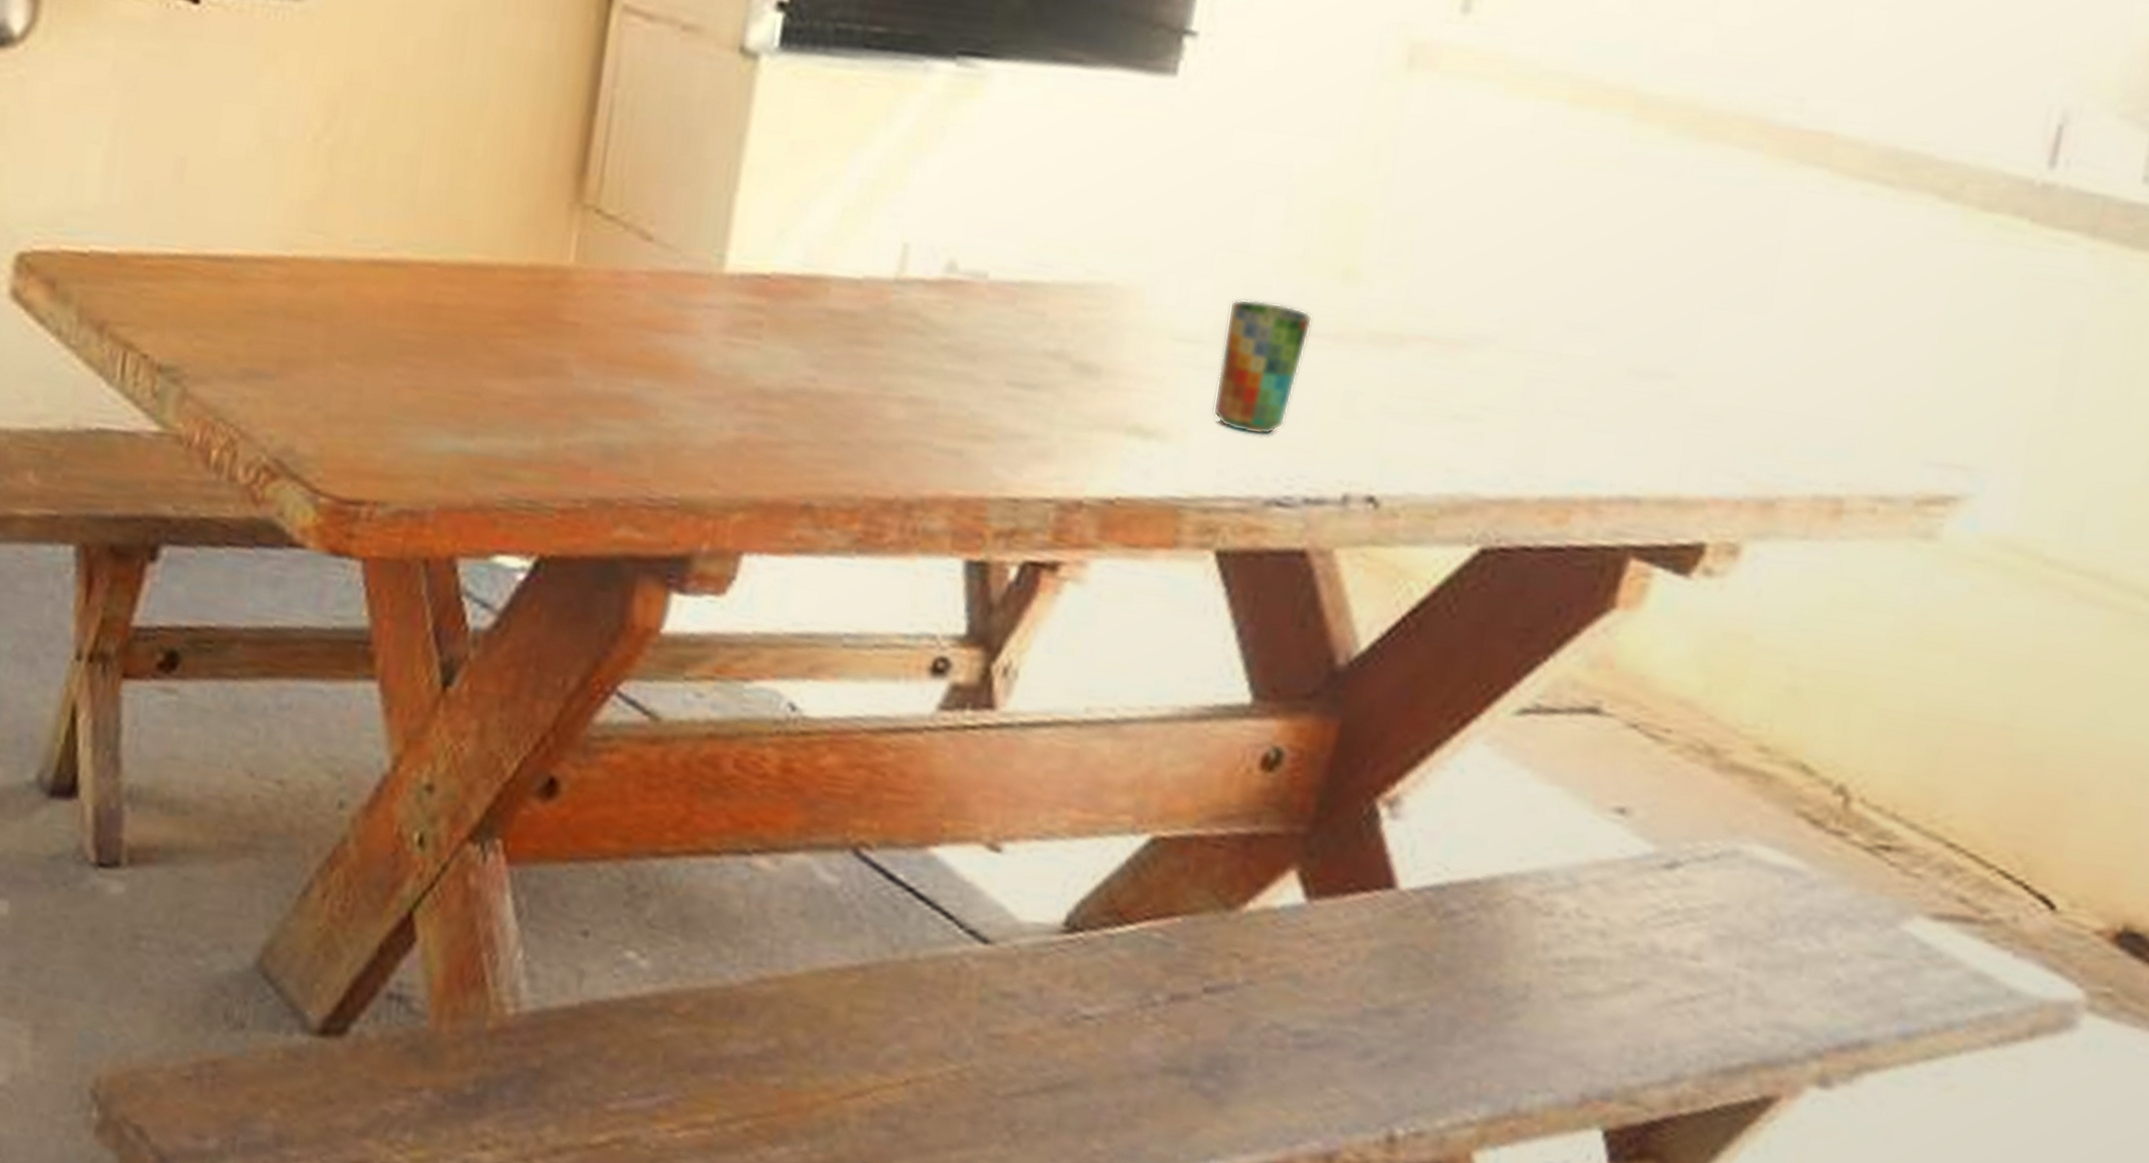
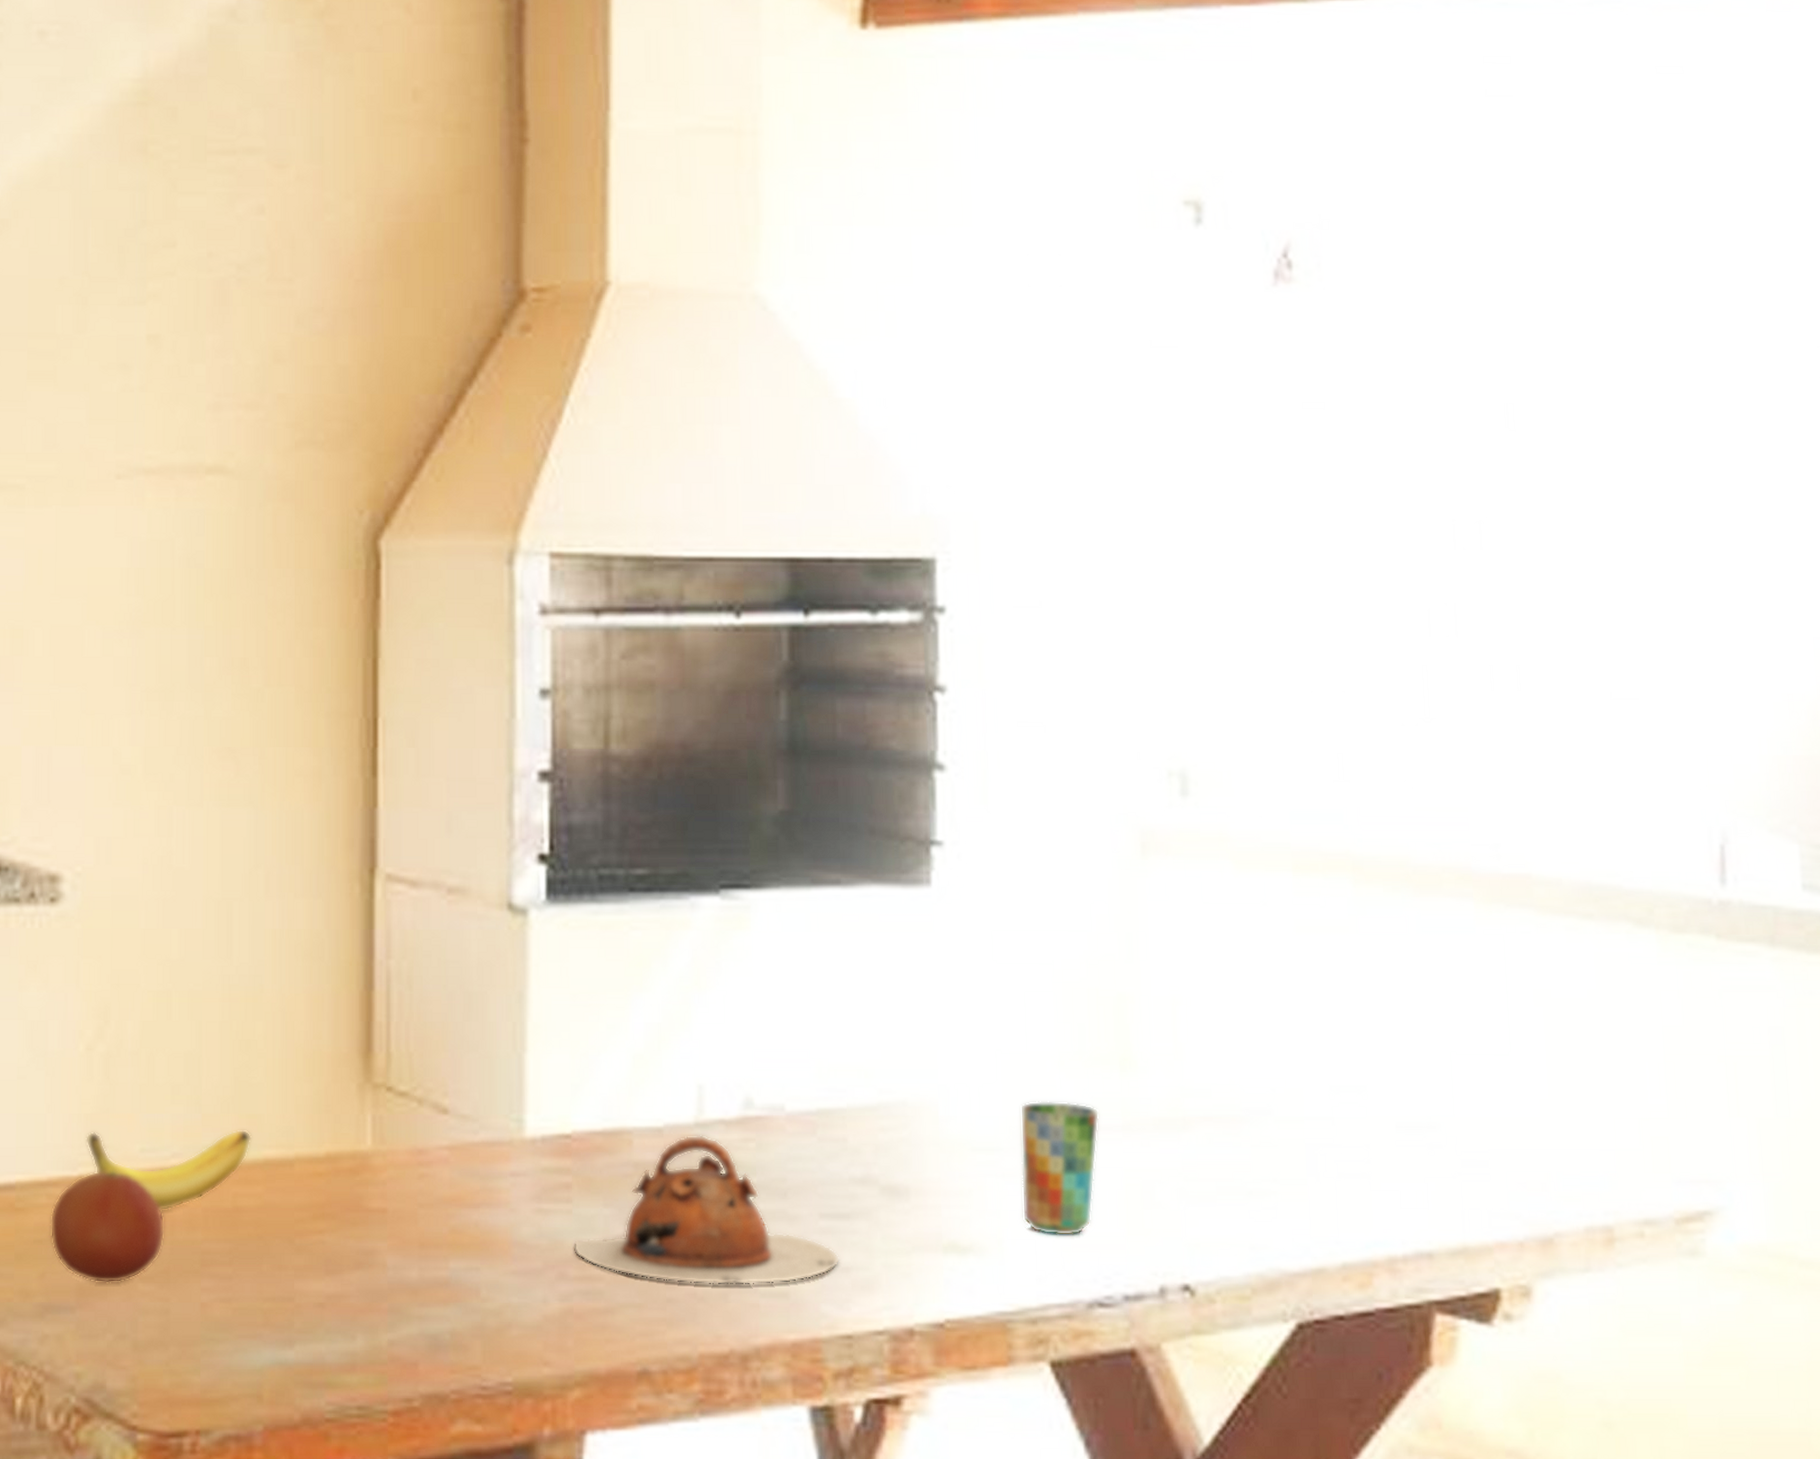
fruit: none [259,254,369,359] -> present [50,1171,165,1283]
banana: none [302,217,460,299] -> present [86,1129,251,1211]
teapot: none [755,290,1020,442] -> present [573,1135,840,1285]

